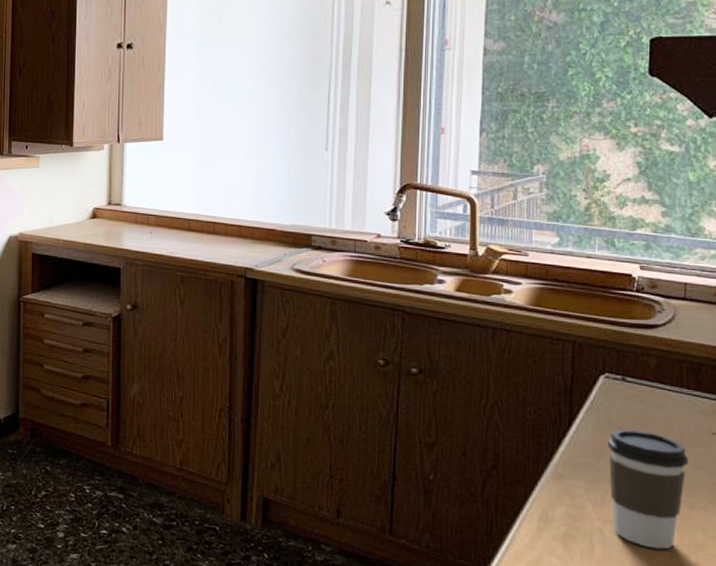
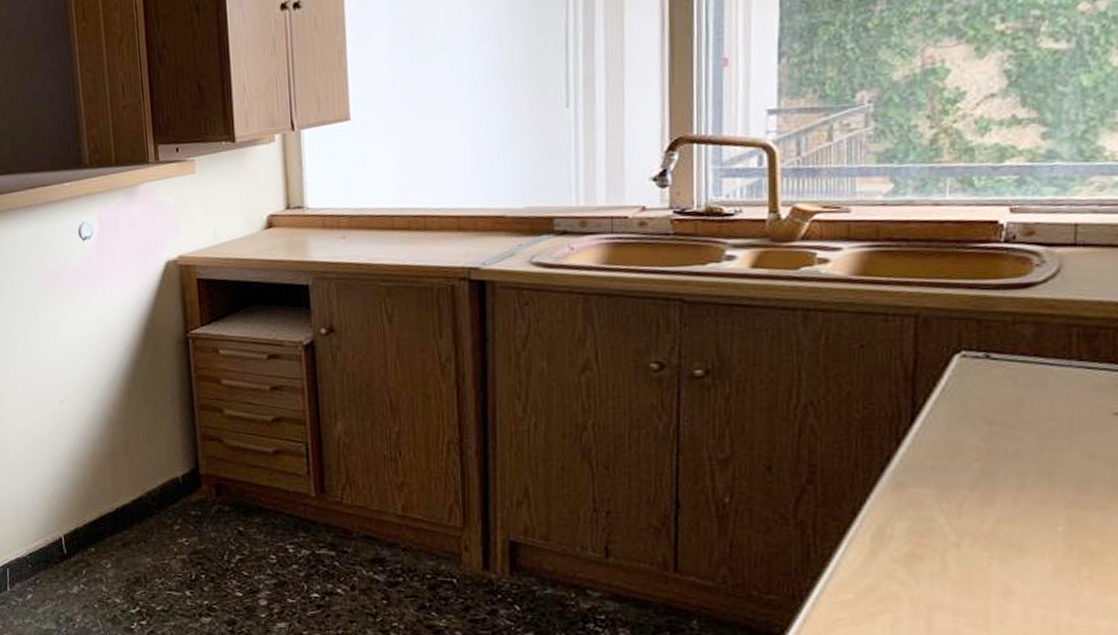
coffee cup: present [608,429,689,550] -> none [966,418,1080,563]

